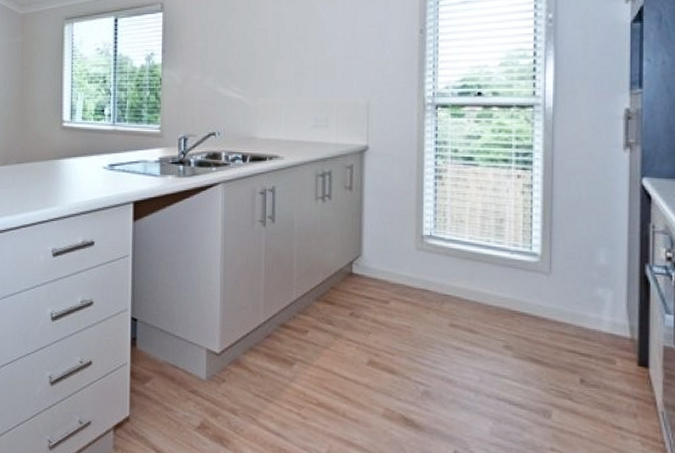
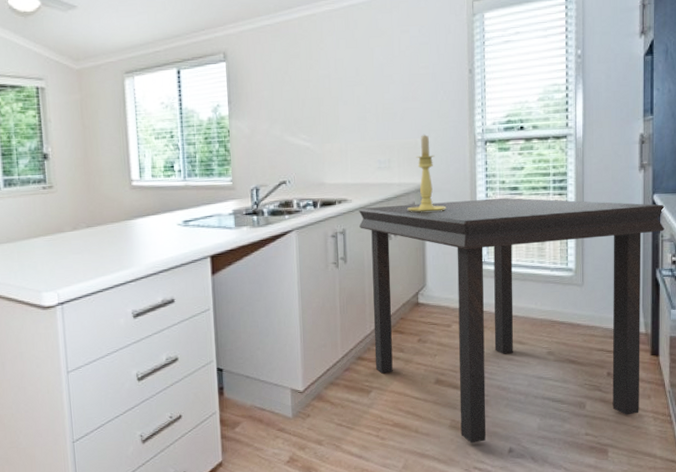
dining table: none [291,166,657,439] -> present [359,197,665,444]
candle holder: none [344,95,389,177] -> present [407,135,447,213]

